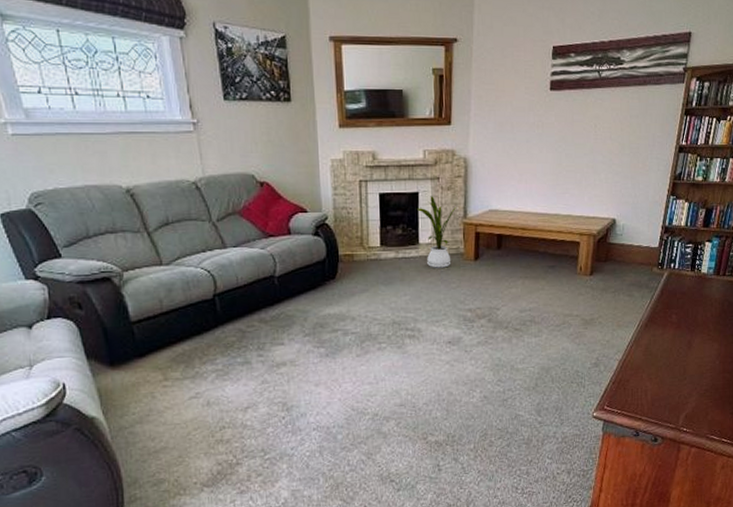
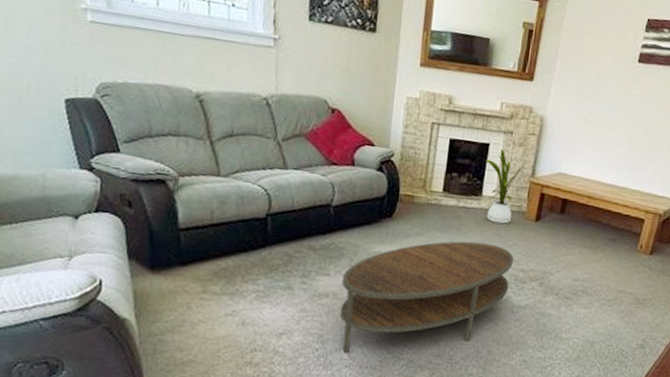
coffee table: none [296,289,459,417] -> present [339,241,514,354]

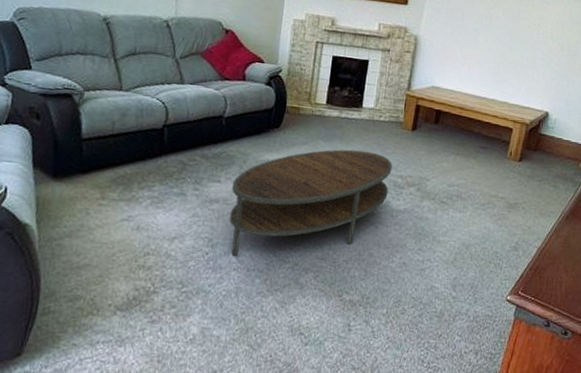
house plant: present [485,149,526,224] -> none [364,65,403,134]

